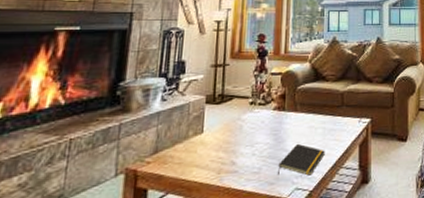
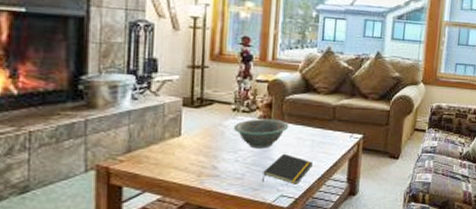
decorative bowl: none [250,109,301,141] -> present [233,119,289,149]

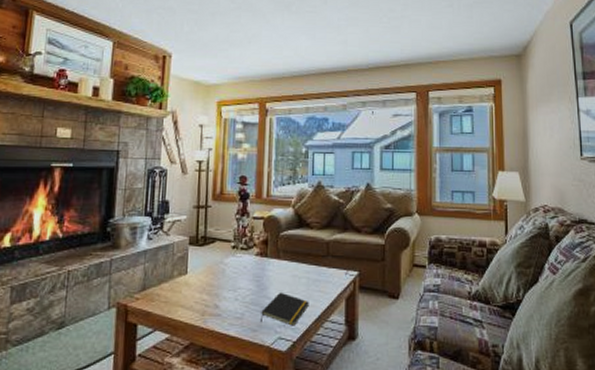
decorative bowl: present [233,119,289,149] -> none [233,256,284,287]

